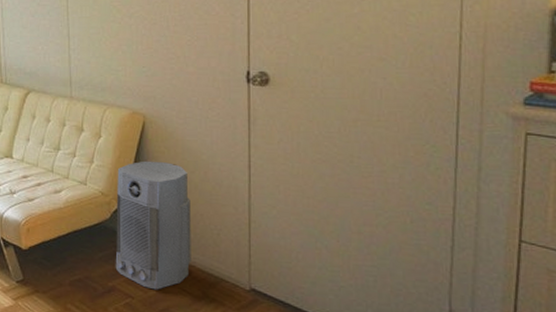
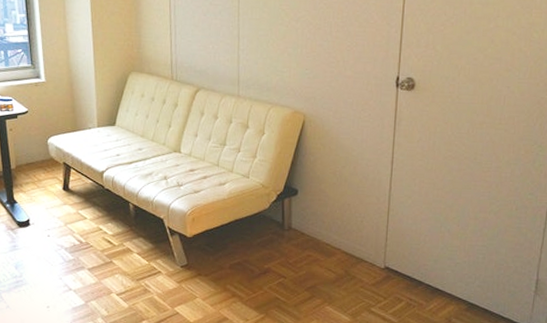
air purifier: present [115,160,191,290] -> none [271,156,340,270]

